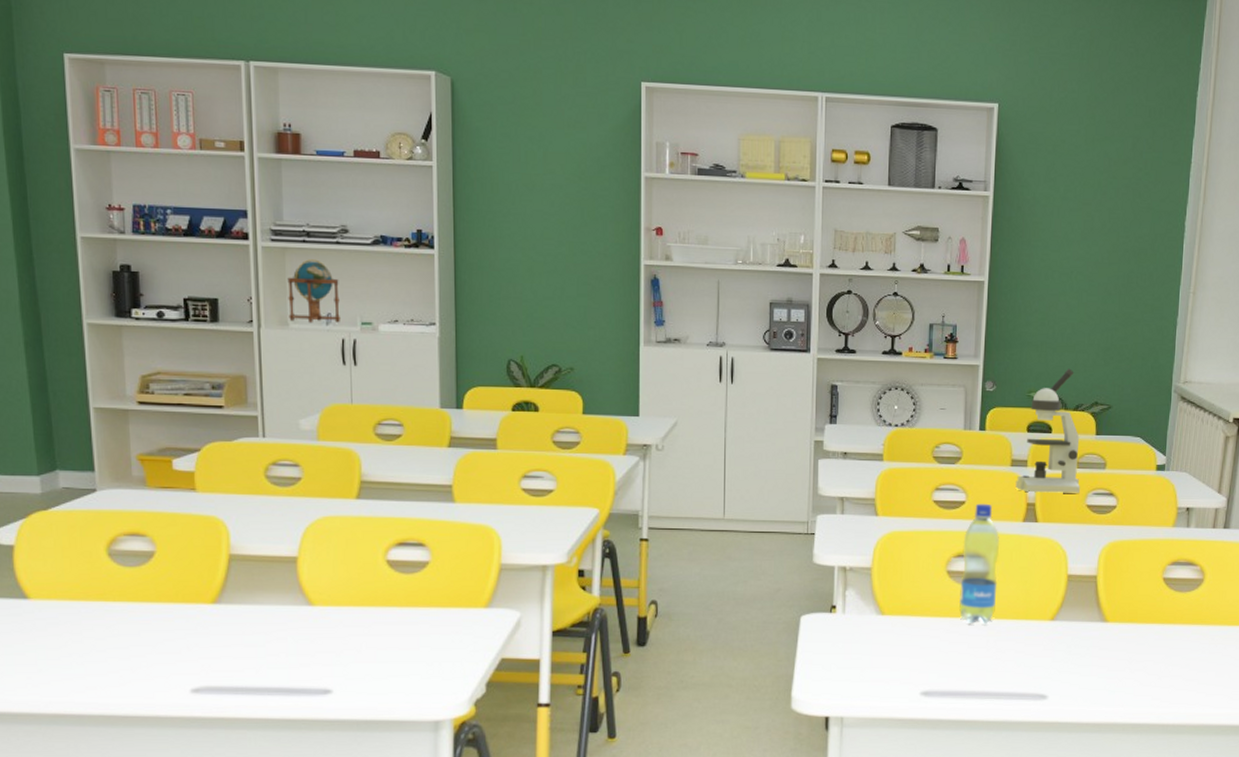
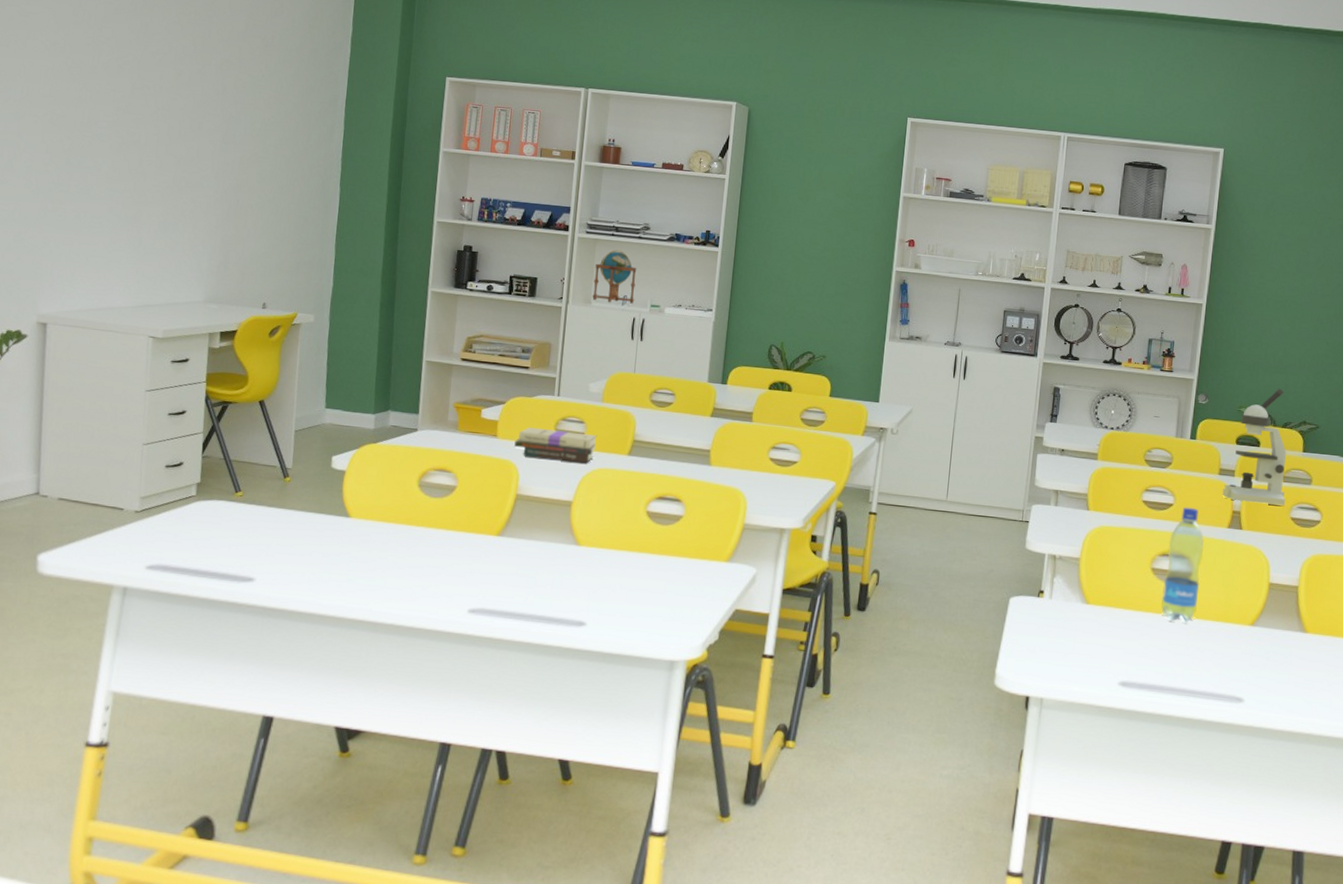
books: none [218,475,317,511] -> present [514,427,597,463]

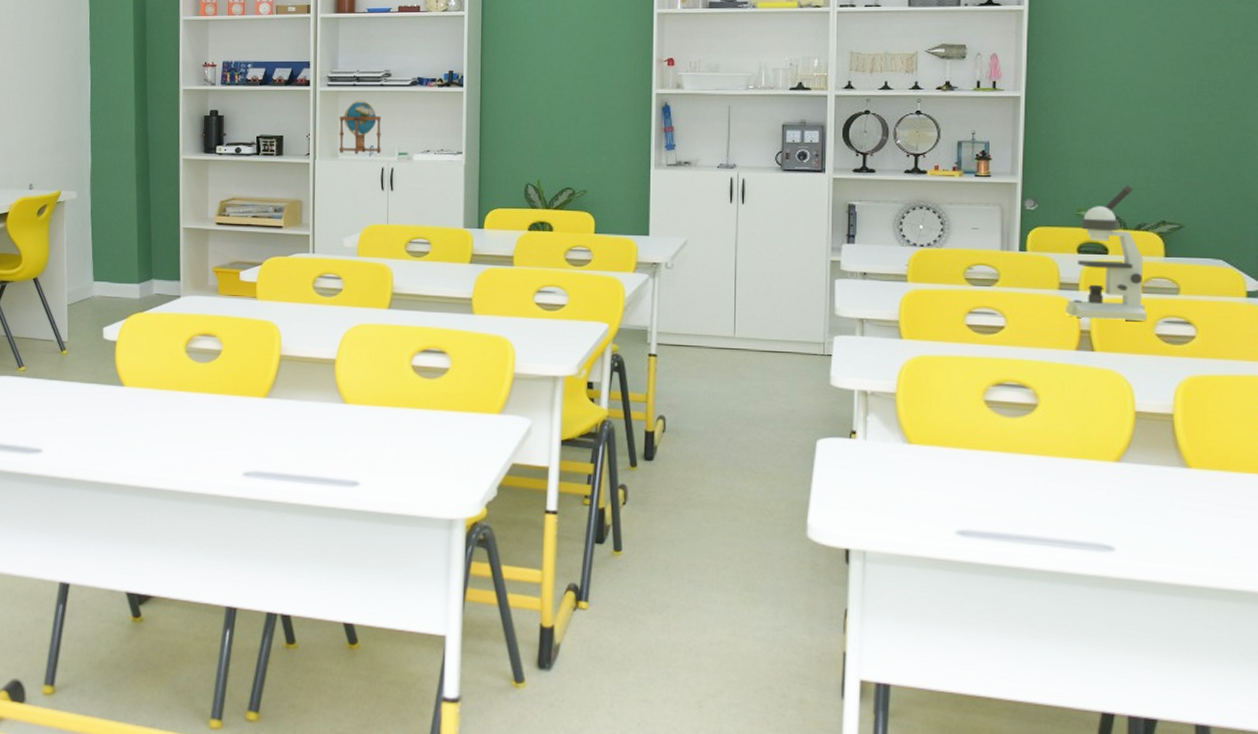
books: present [514,427,597,463] -> none [274,286,355,319]
bottle: present [1161,507,1204,623] -> none [999,329,1047,462]

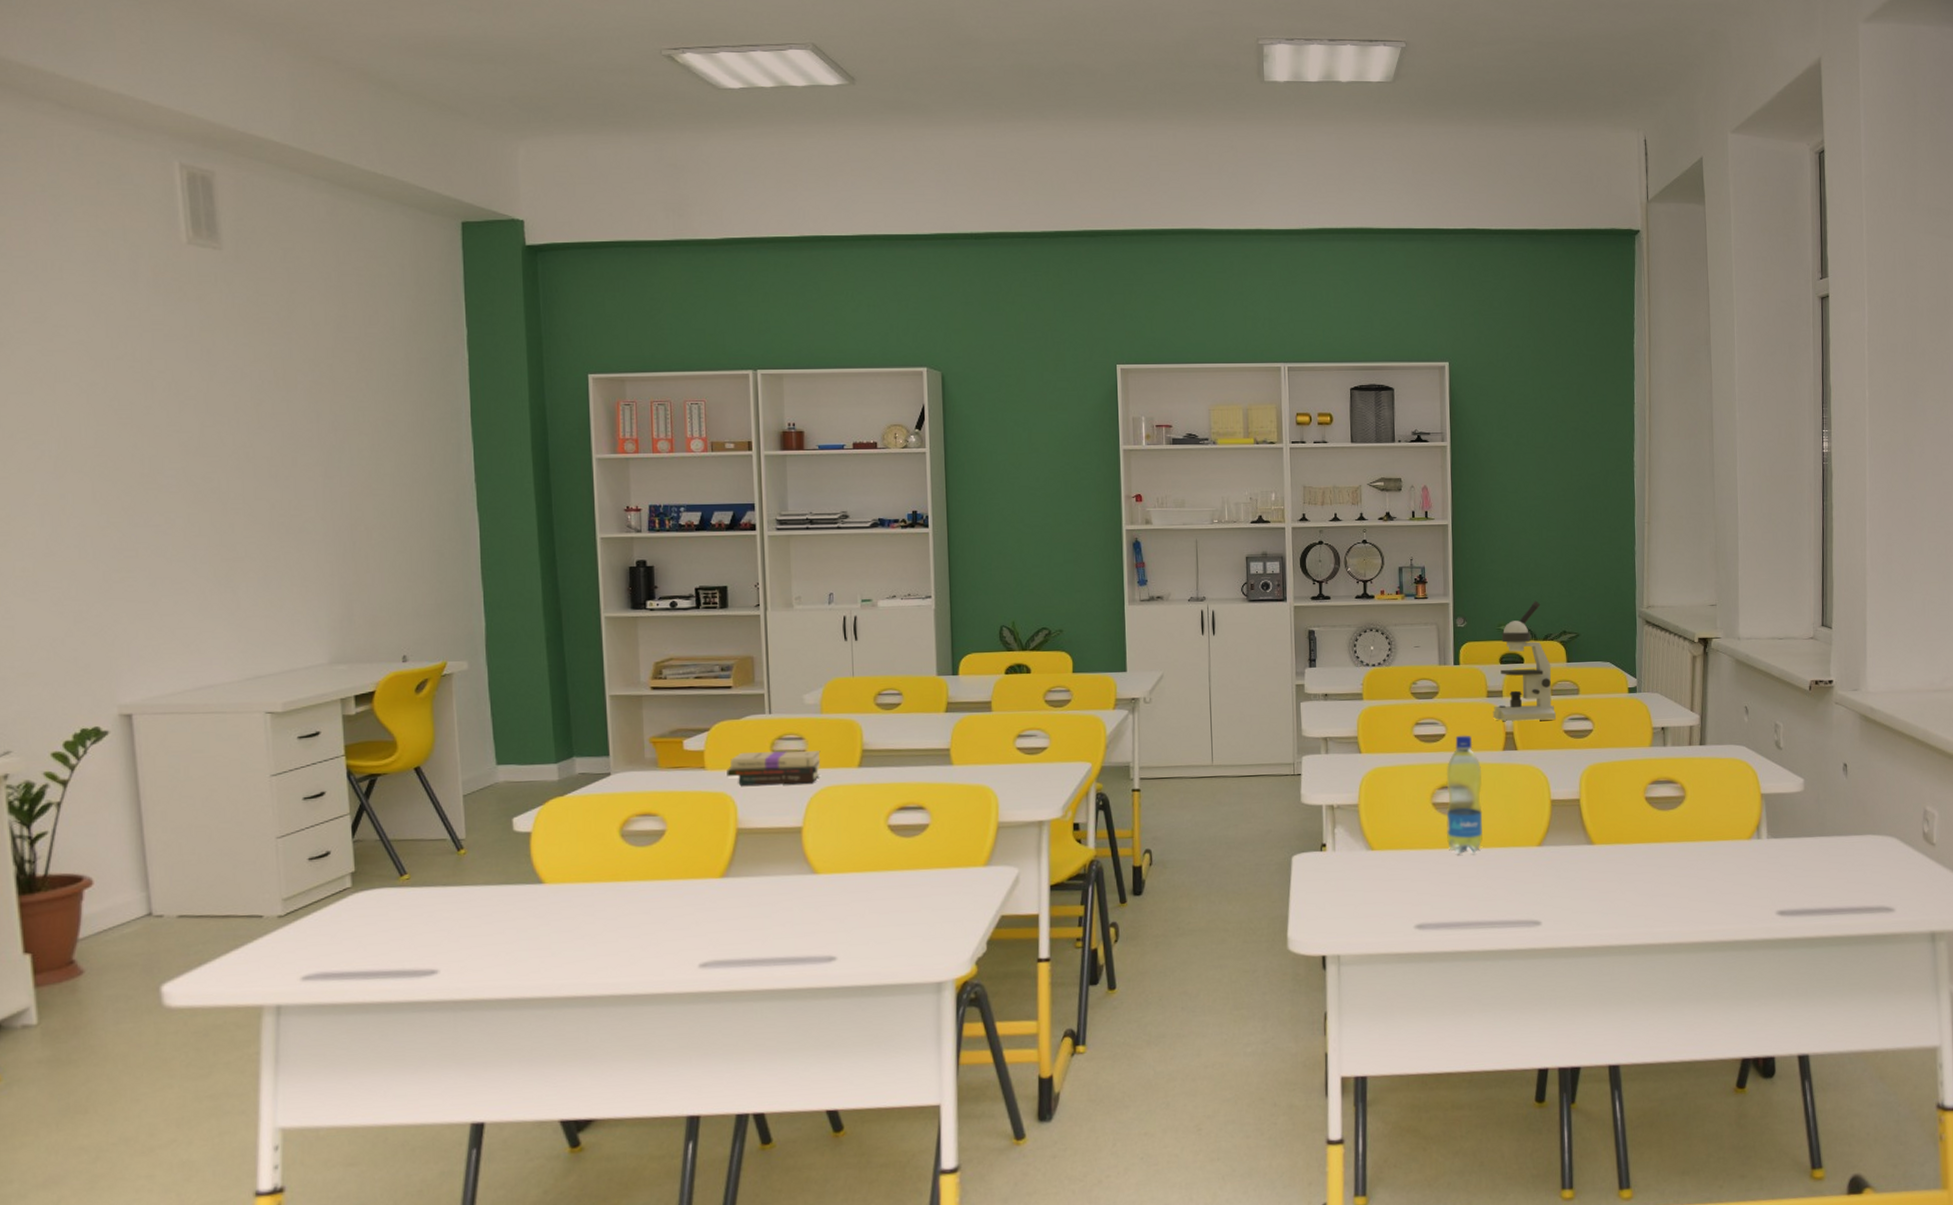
books: none [274,286,355,319] -> present [727,750,821,785]
globe: present [339,100,382,155] -> none [792,544,843,604]
bottle: none [999,329,1047,462] -> present [1446,735,1483,855]

